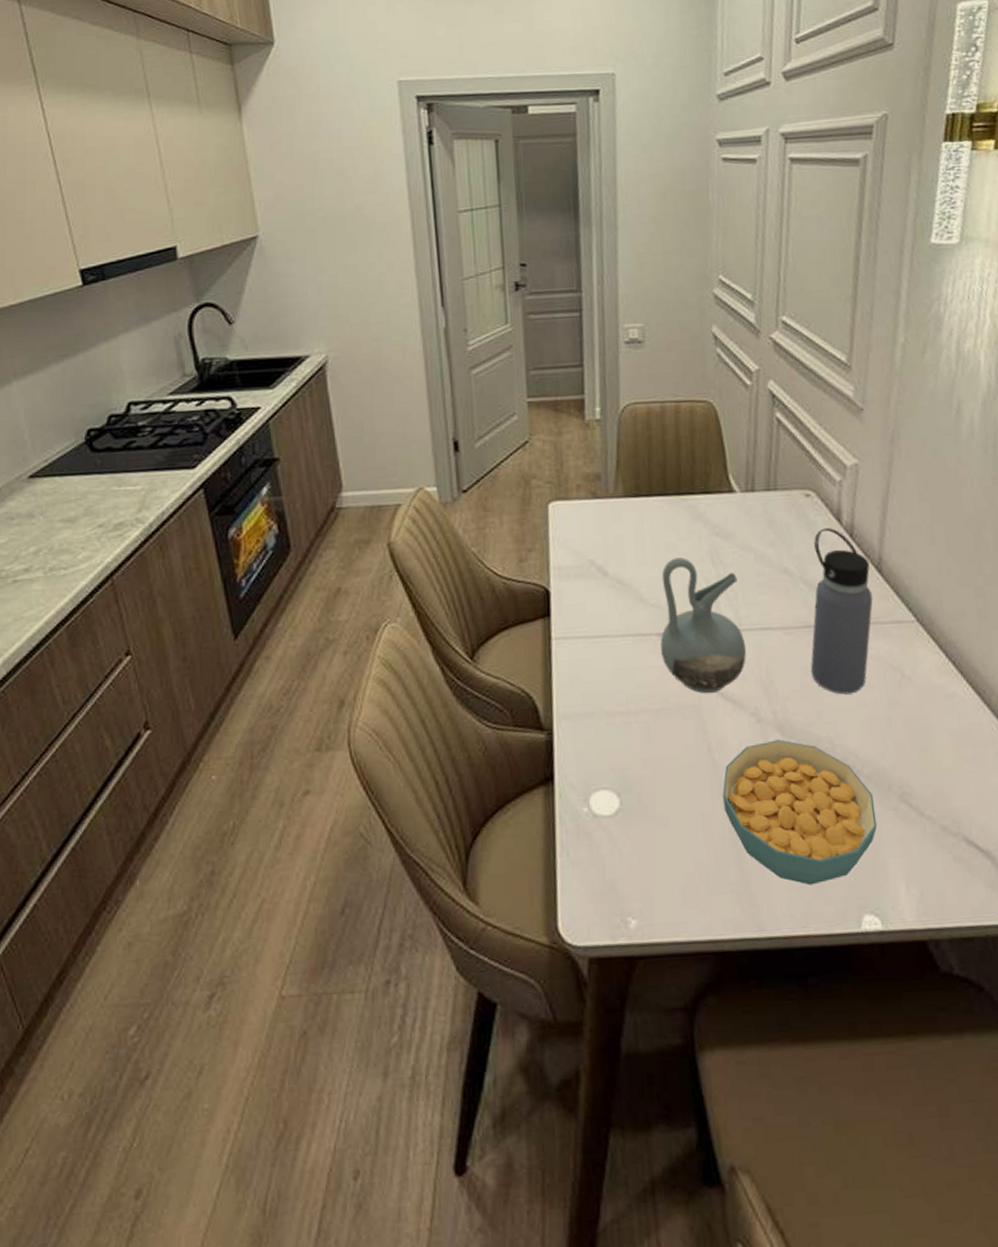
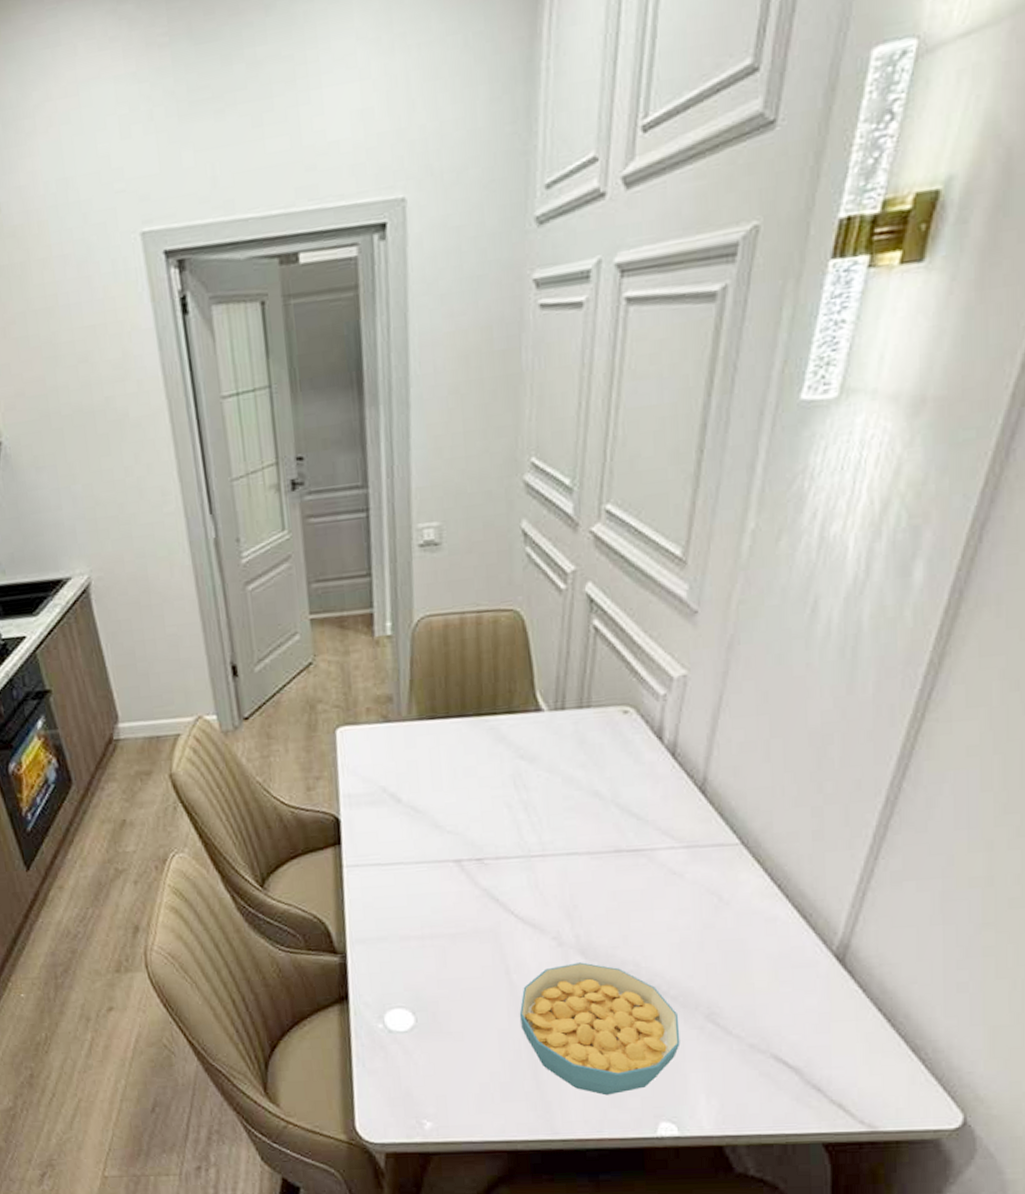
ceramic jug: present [660,557,747,694] -> none [457,782,550,919]
water bottle: present [810,528,873,695] -> none [618,747,693,919]

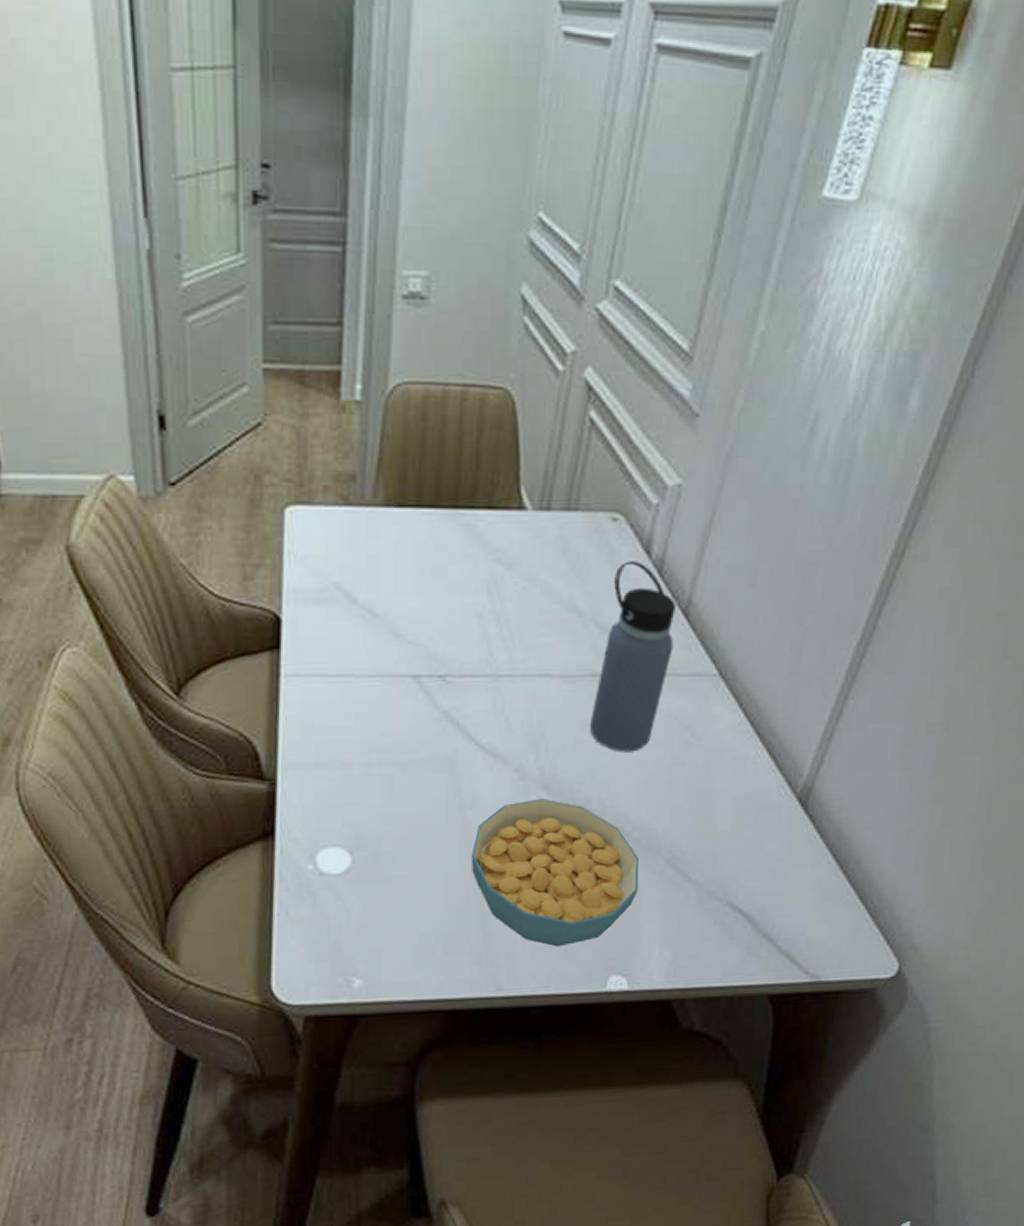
water bottle: none [618,747,693,919] -> present [589,561,676,753]

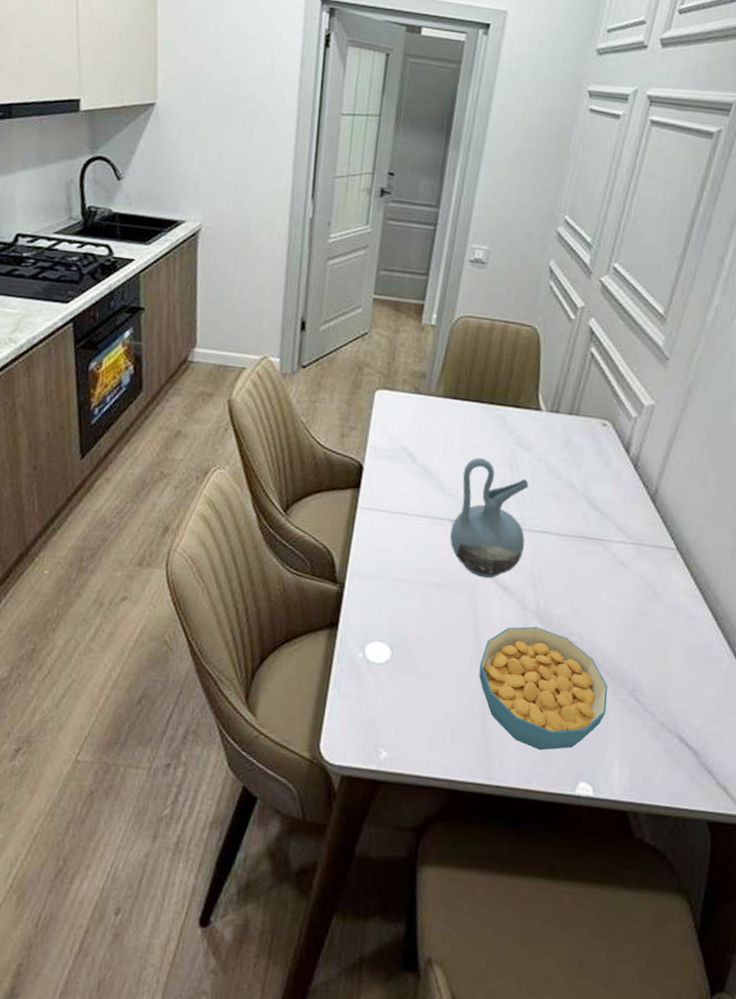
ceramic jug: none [415,586,518,746] -> present [450,458,529,579]
water bottle: present [589,561,676,753] -> none [576,456,646,600]

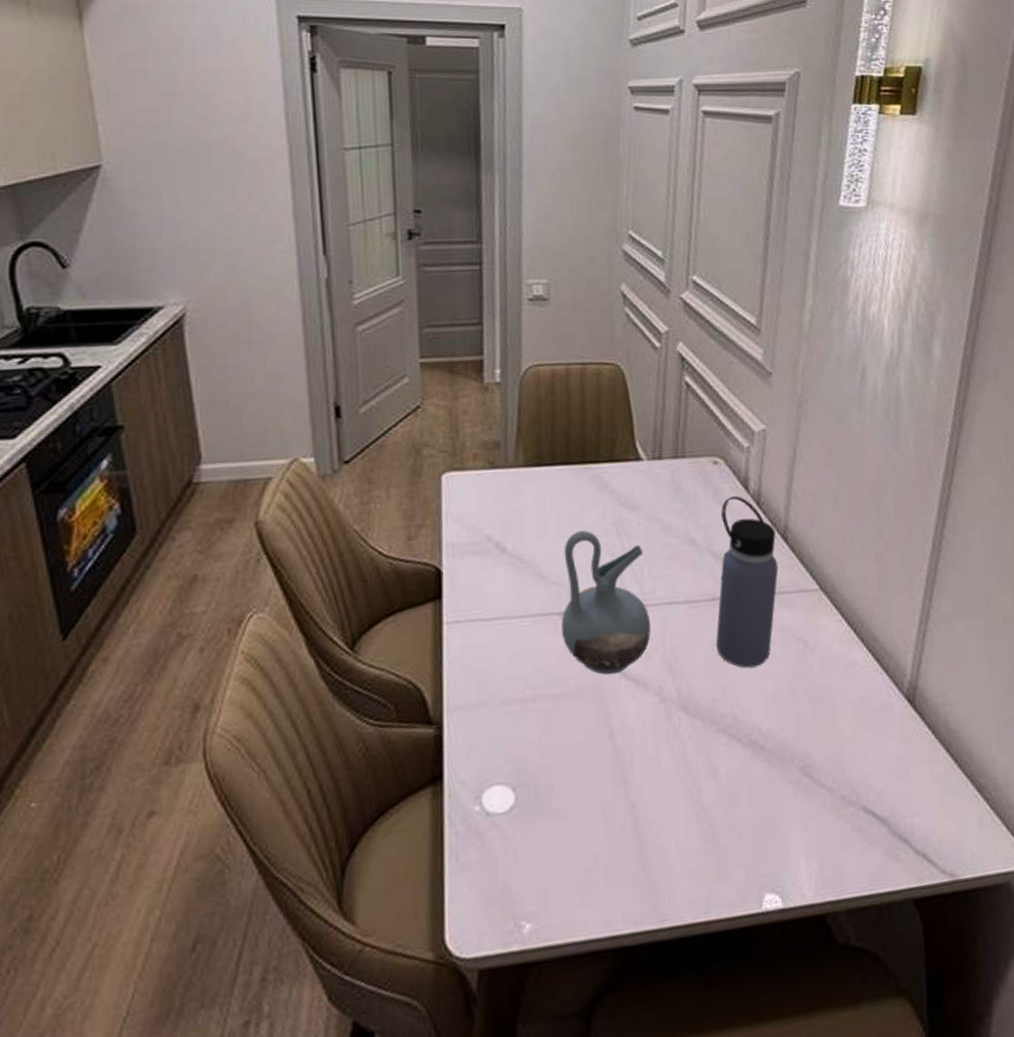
cereal bowl: present [479,626,608,751] -> none [623,718,779,869]
water bottle: none [576,456,646,600] -> present [715,496,779,668]

